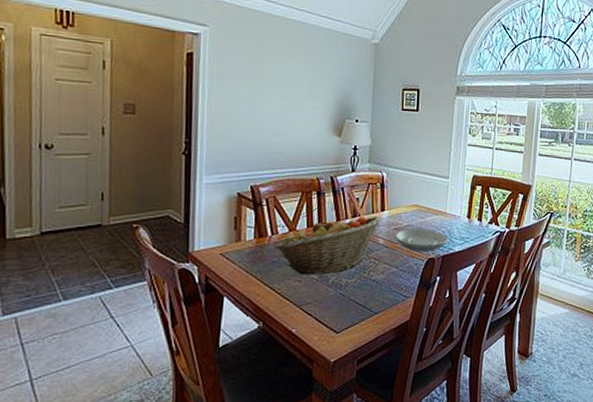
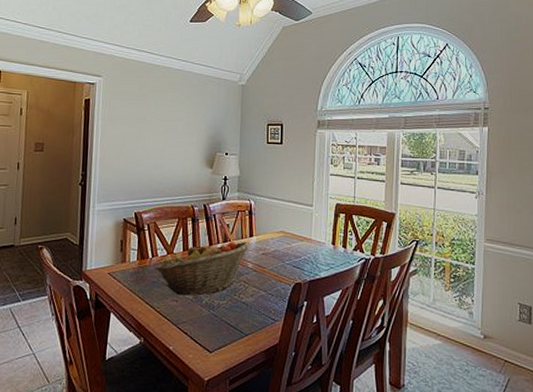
plate: present [394,228,448,251] -> none [262,254,313,276]

